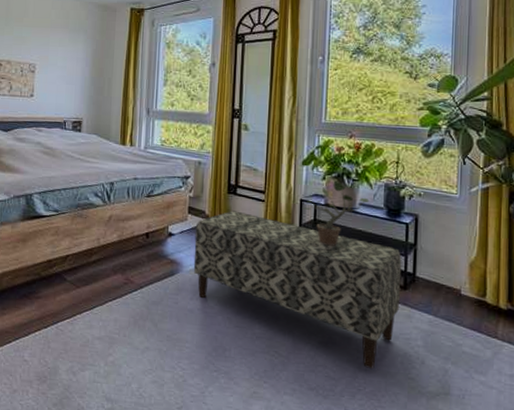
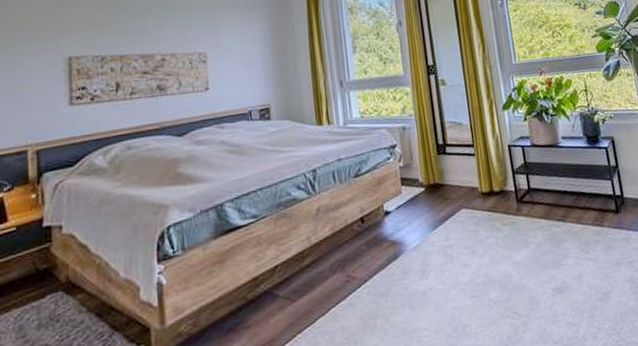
bench: present [193,211,402,370] -> none [411,171,618,304]
potted plant: present [302,179,369,246] -> none [511,118,570,187]

